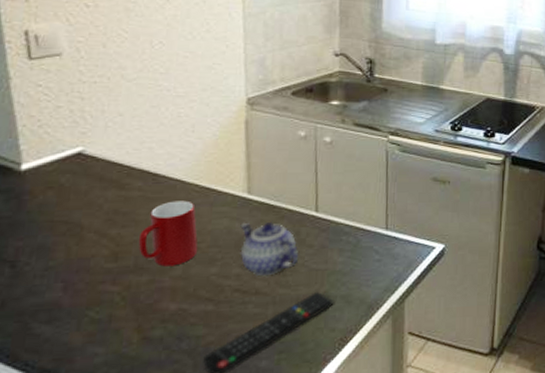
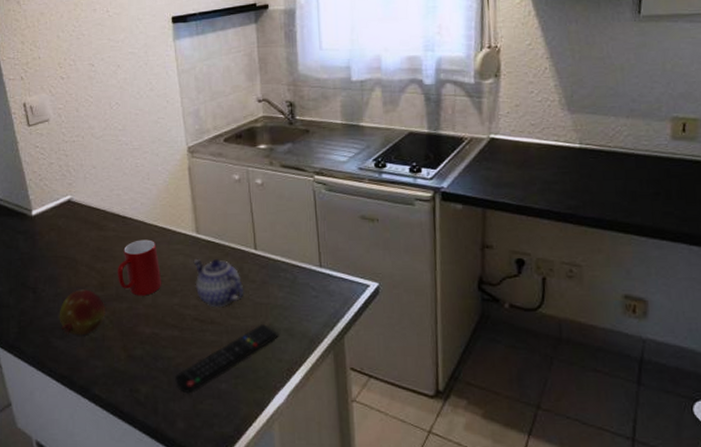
fruit: none [46,260,118,319] -> present [59,289,105,336]

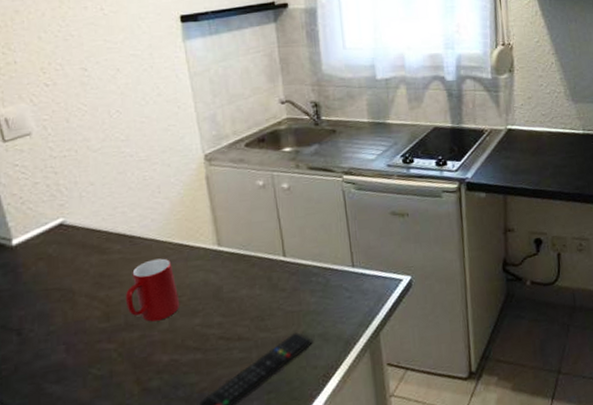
fruit: present [59,289,105,336] -> none [52,322,113,379]
teapot: present [193,258,244,308] -> none [215,270,274,324]

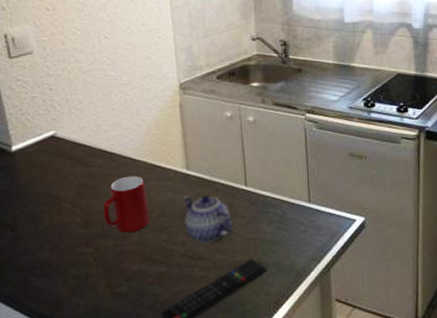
teapot: none [215,270,274,324] -> present [182,194,234,244]

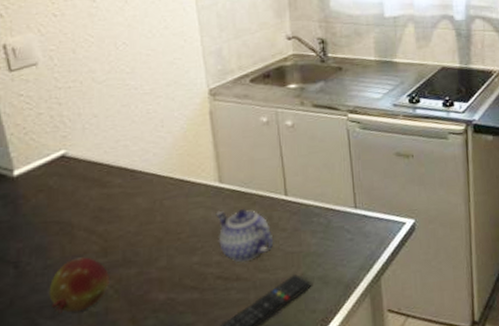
fruit: none [39,227,90,275] -> present [49,257,109,314]
cup: present [102,176,150,233] -> none [123,193,179,259]

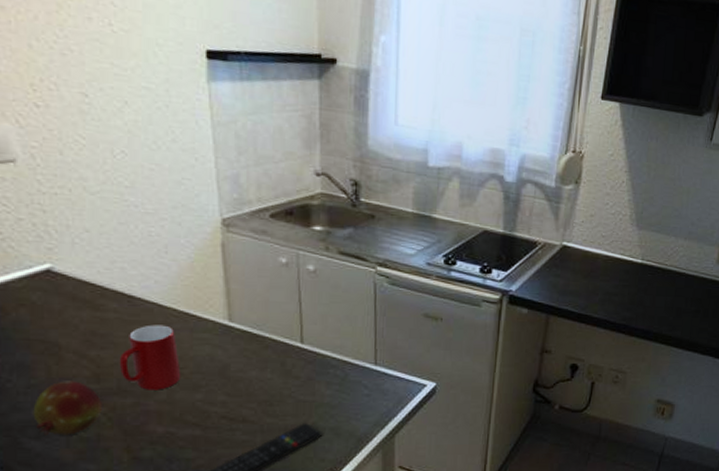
cup: none [123,193,179,259] -> present [119,324,181,390]
teapot: present [216,208,274,263] -> none [223,350,286,405]

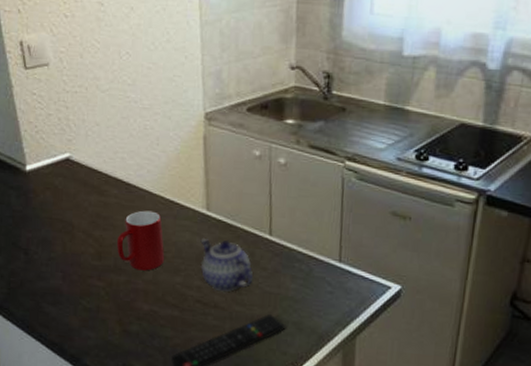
fruit: present [33,381,102,436] -> none [51,256,102,305]
teapot: none [223,350,286,405] -> present [200,237,254,292]

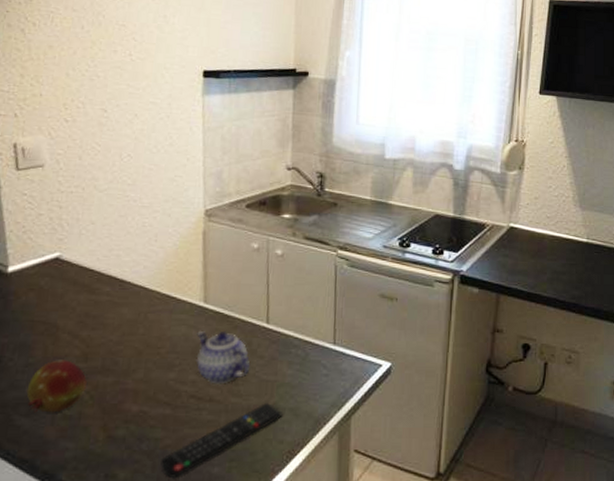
fruit: none [51,256,102,305] -> present [26,360,87,413]
cup: present [116,210,165,271] -> none [105,306,159,369]

